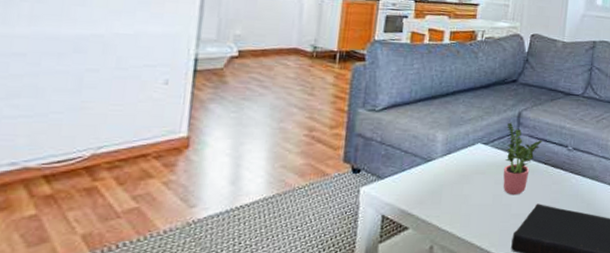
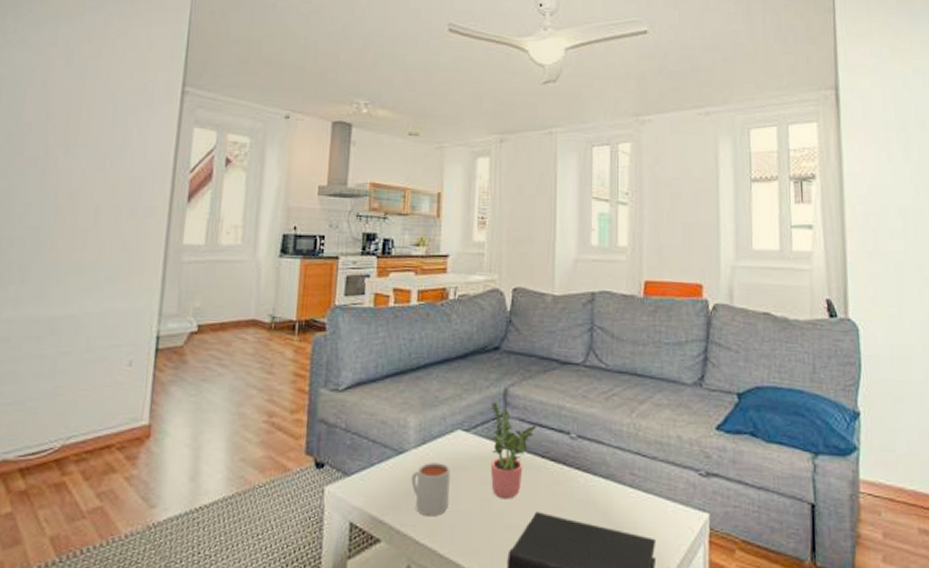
mug: none [436,168,470,209] -> present [411,463,450,517]

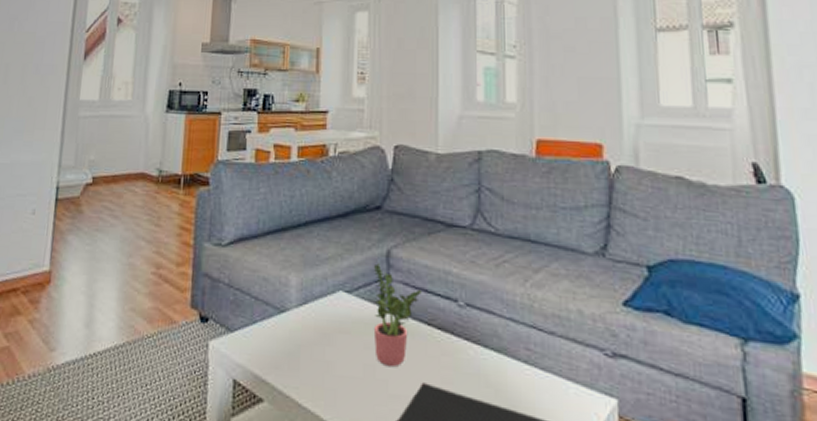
mug: present [411,463,450,517] -> none [293,323,332,380]

